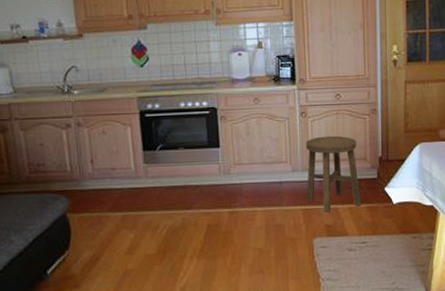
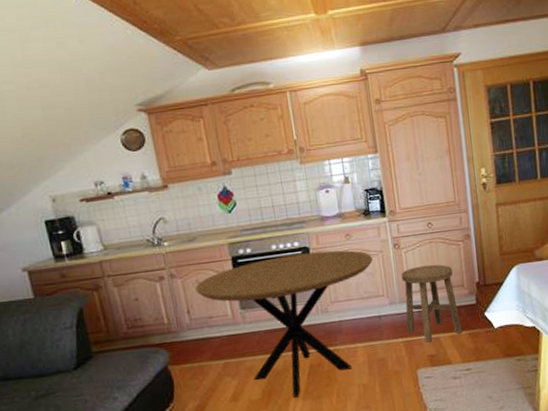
dining table: none [101,113,279,255] -> present [195,250,373,397]

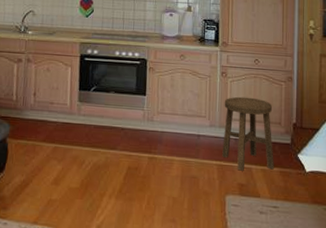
dining table: present [195,250,373,397] -> none [45,62,201,195]

